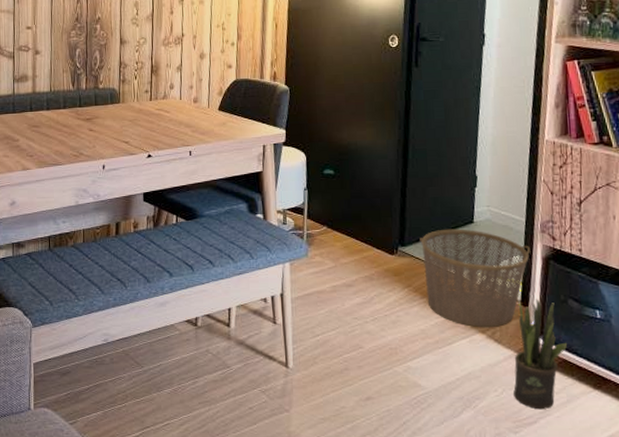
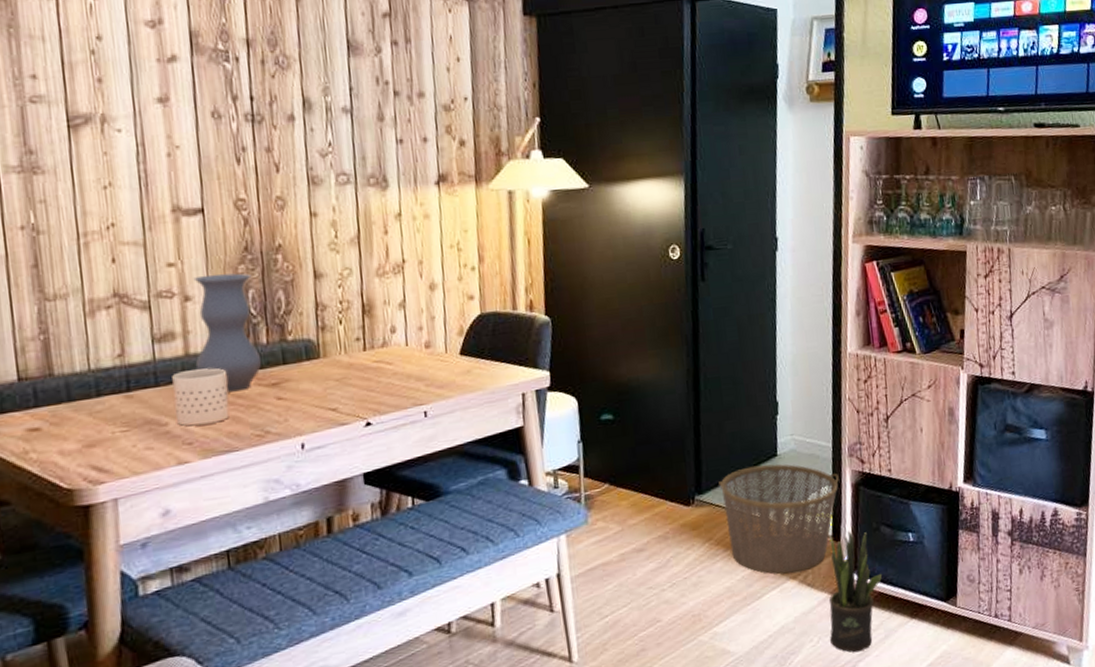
mug: none [23,103,59,144] -> present [172,367,230,427]
vase: none [39,36,81,122] -> present [193,273,262,393]

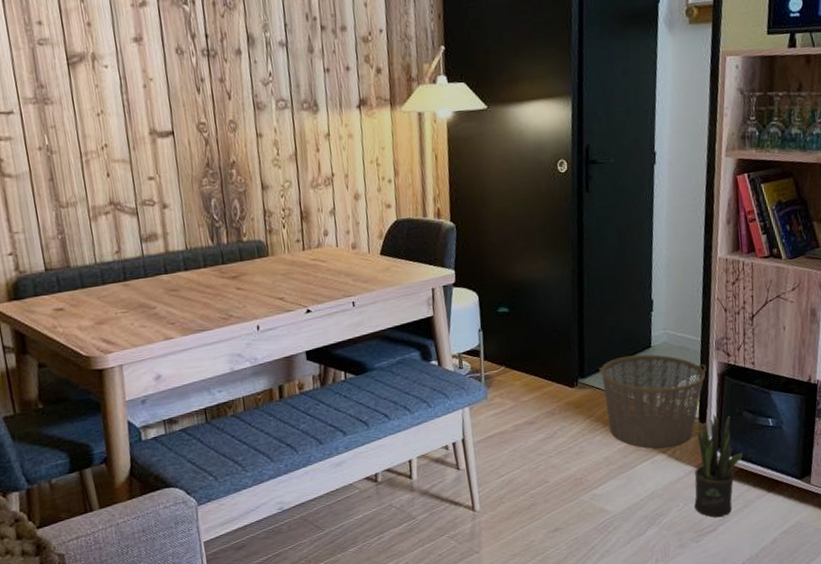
mug: present [172,367,230,427] -> none [157,263,201,310]
vase: present [193,273,262,393] -> none [168,185,224,283]

